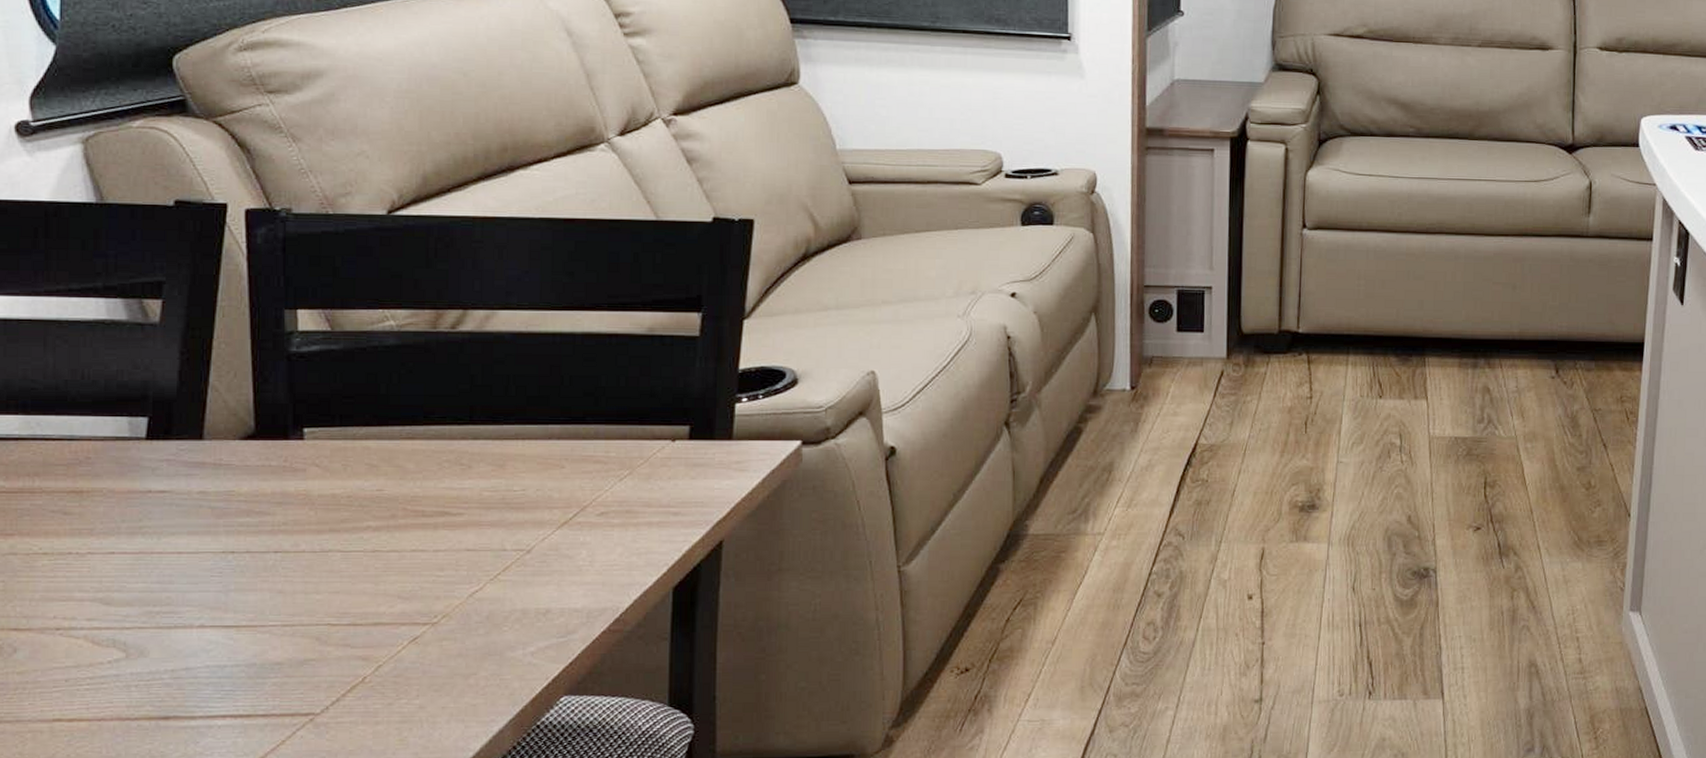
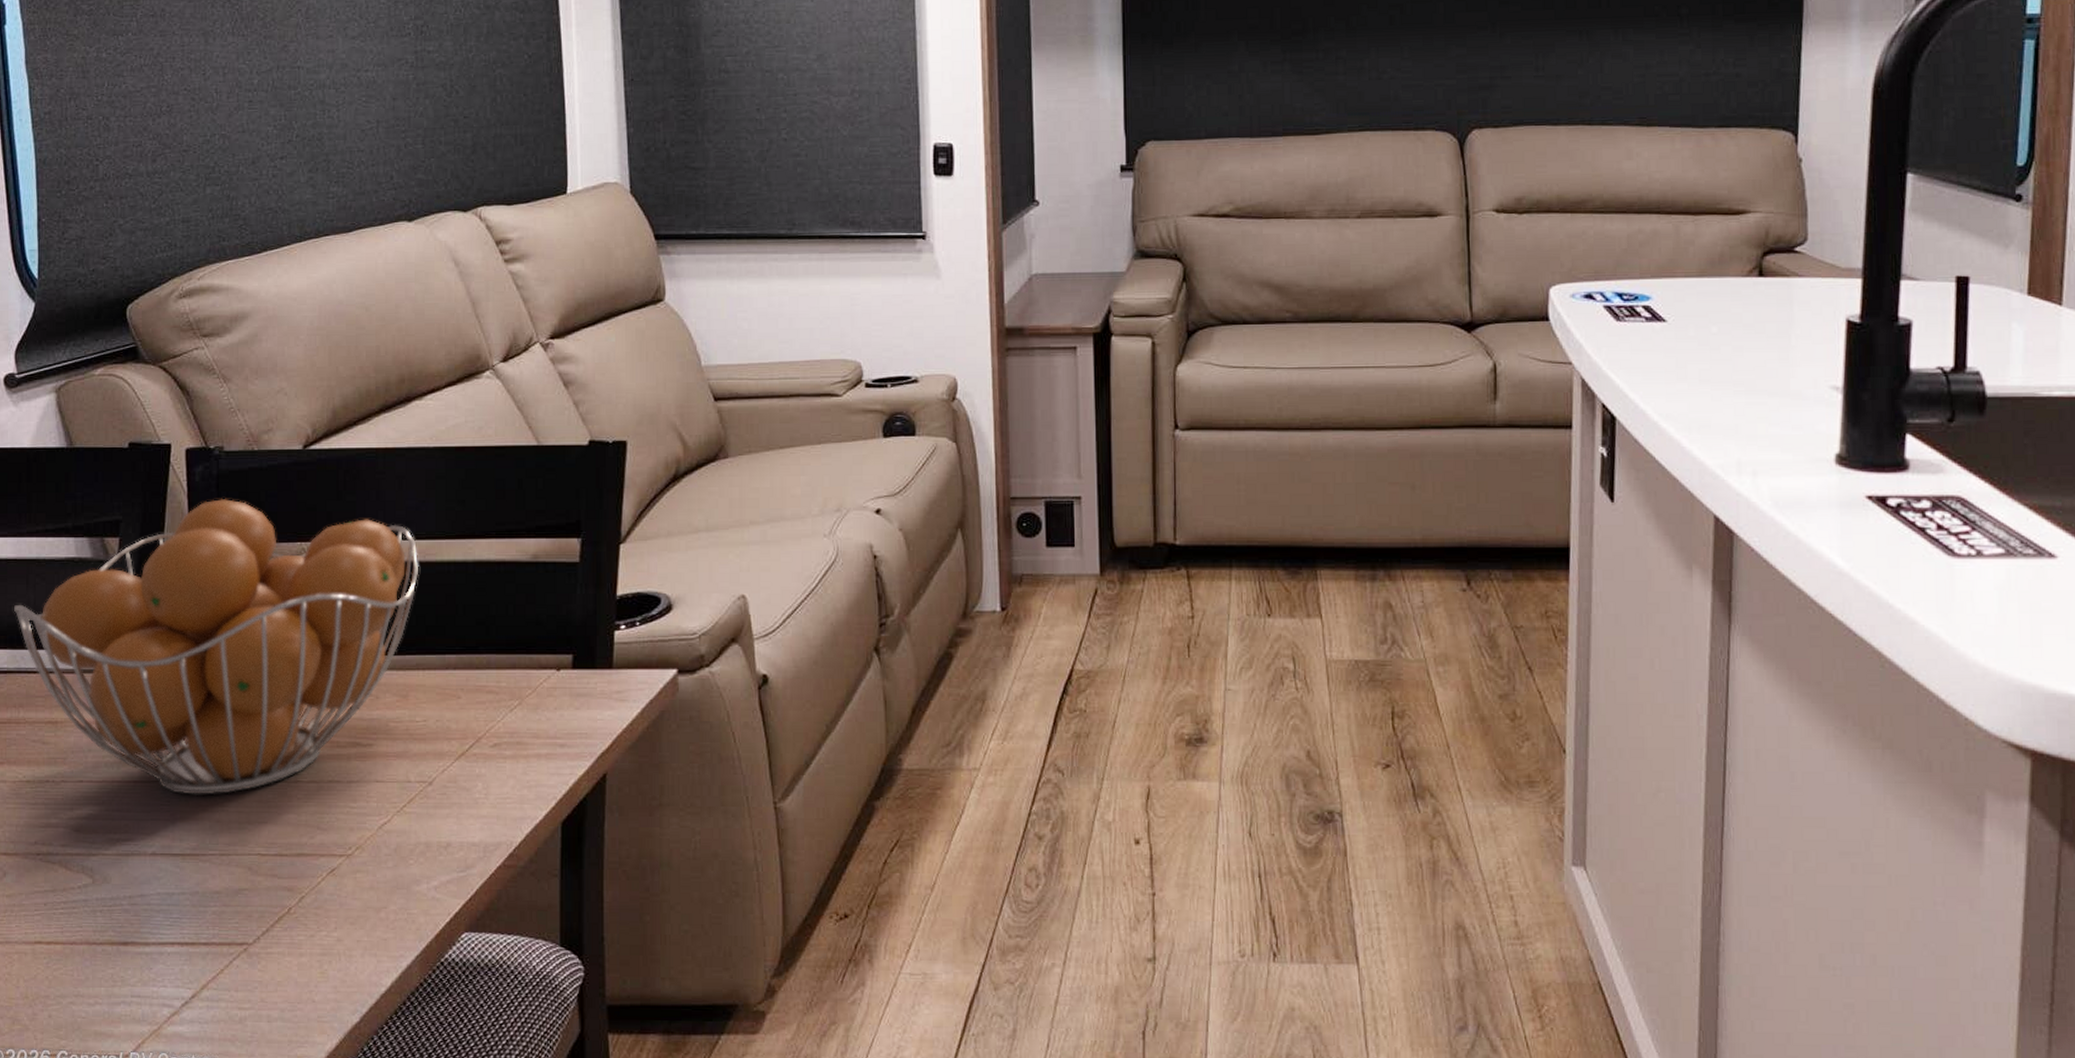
fruit basket: none [28,263,521,566] -> present [14,499,419,795]

